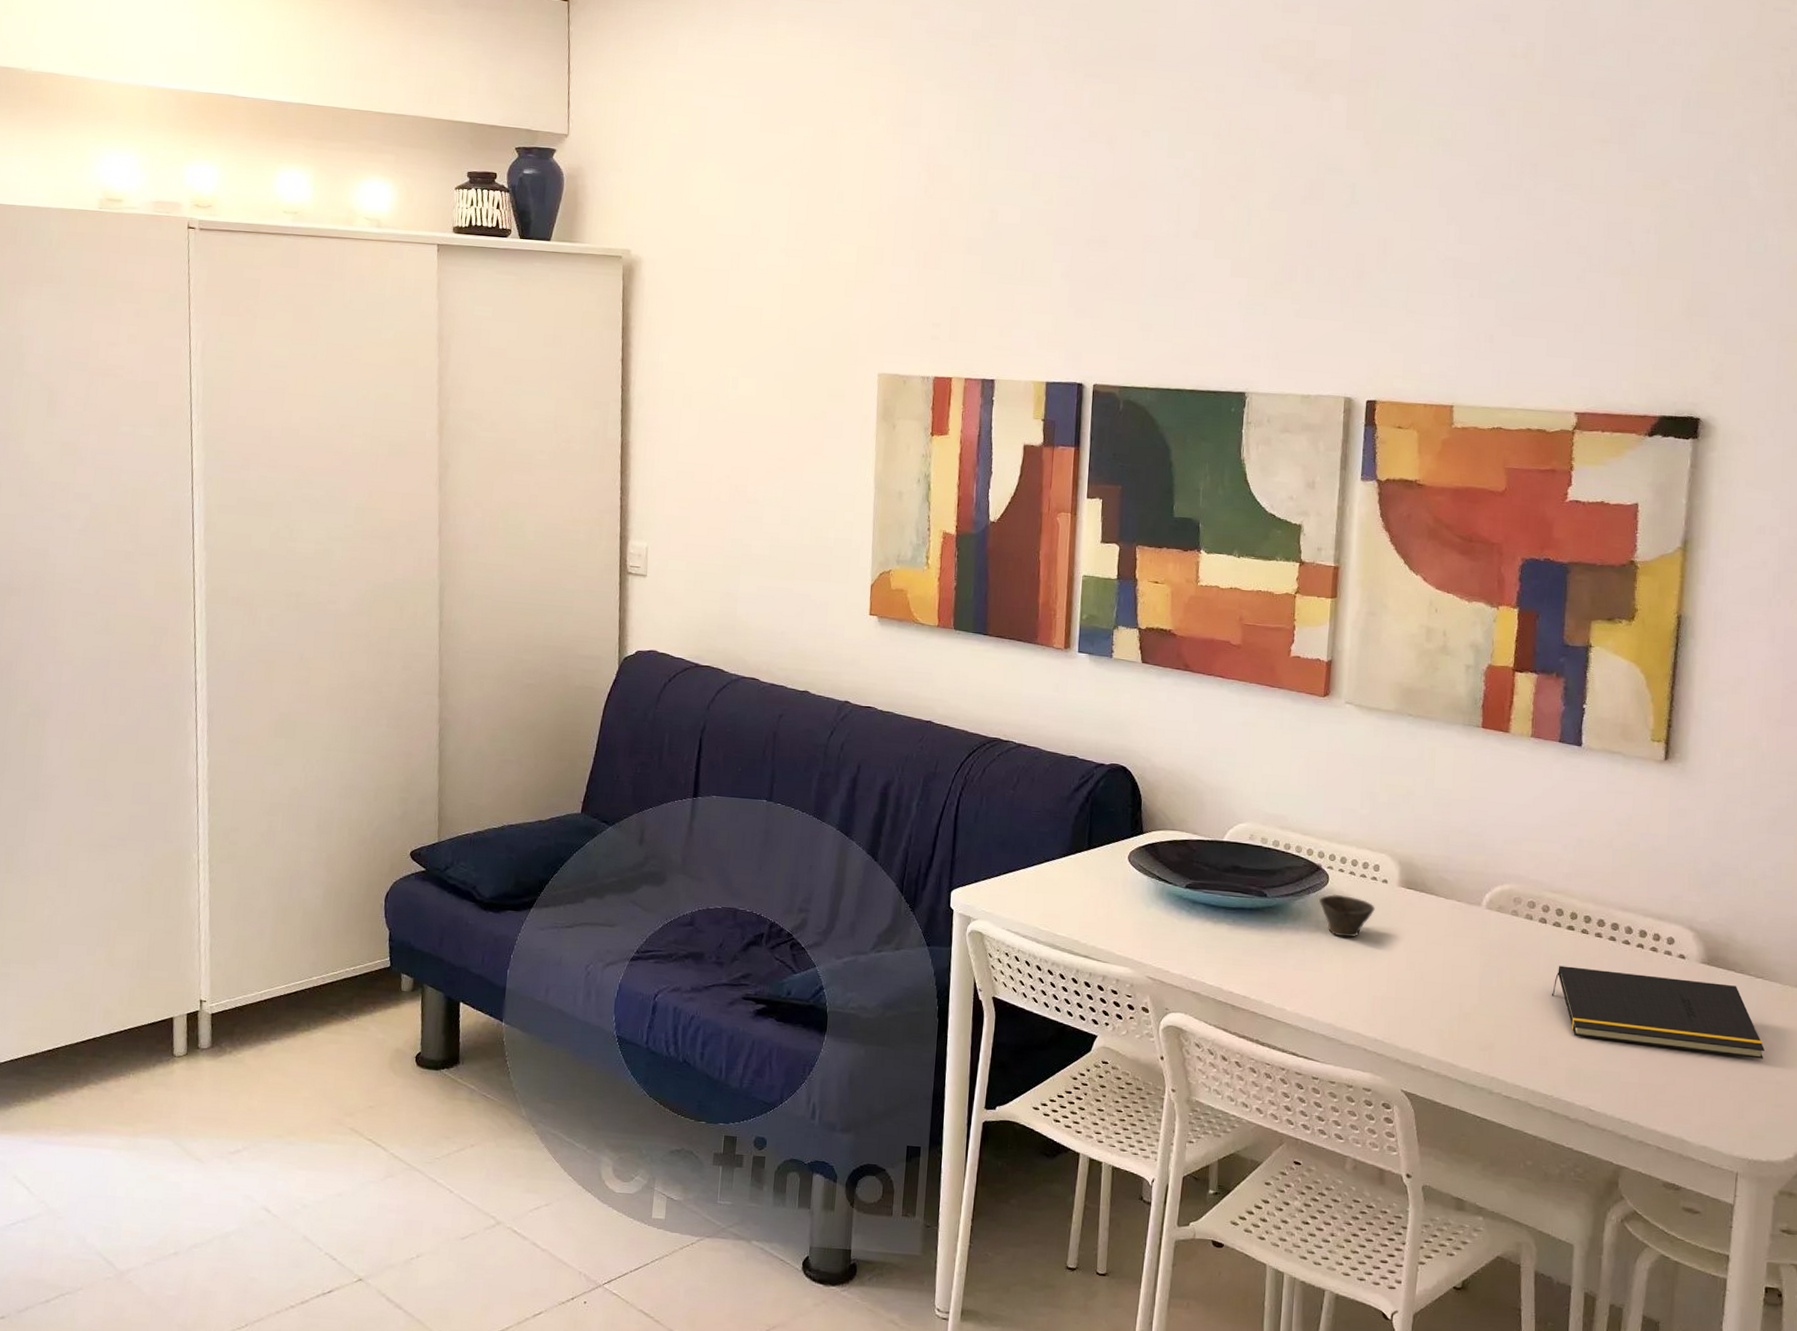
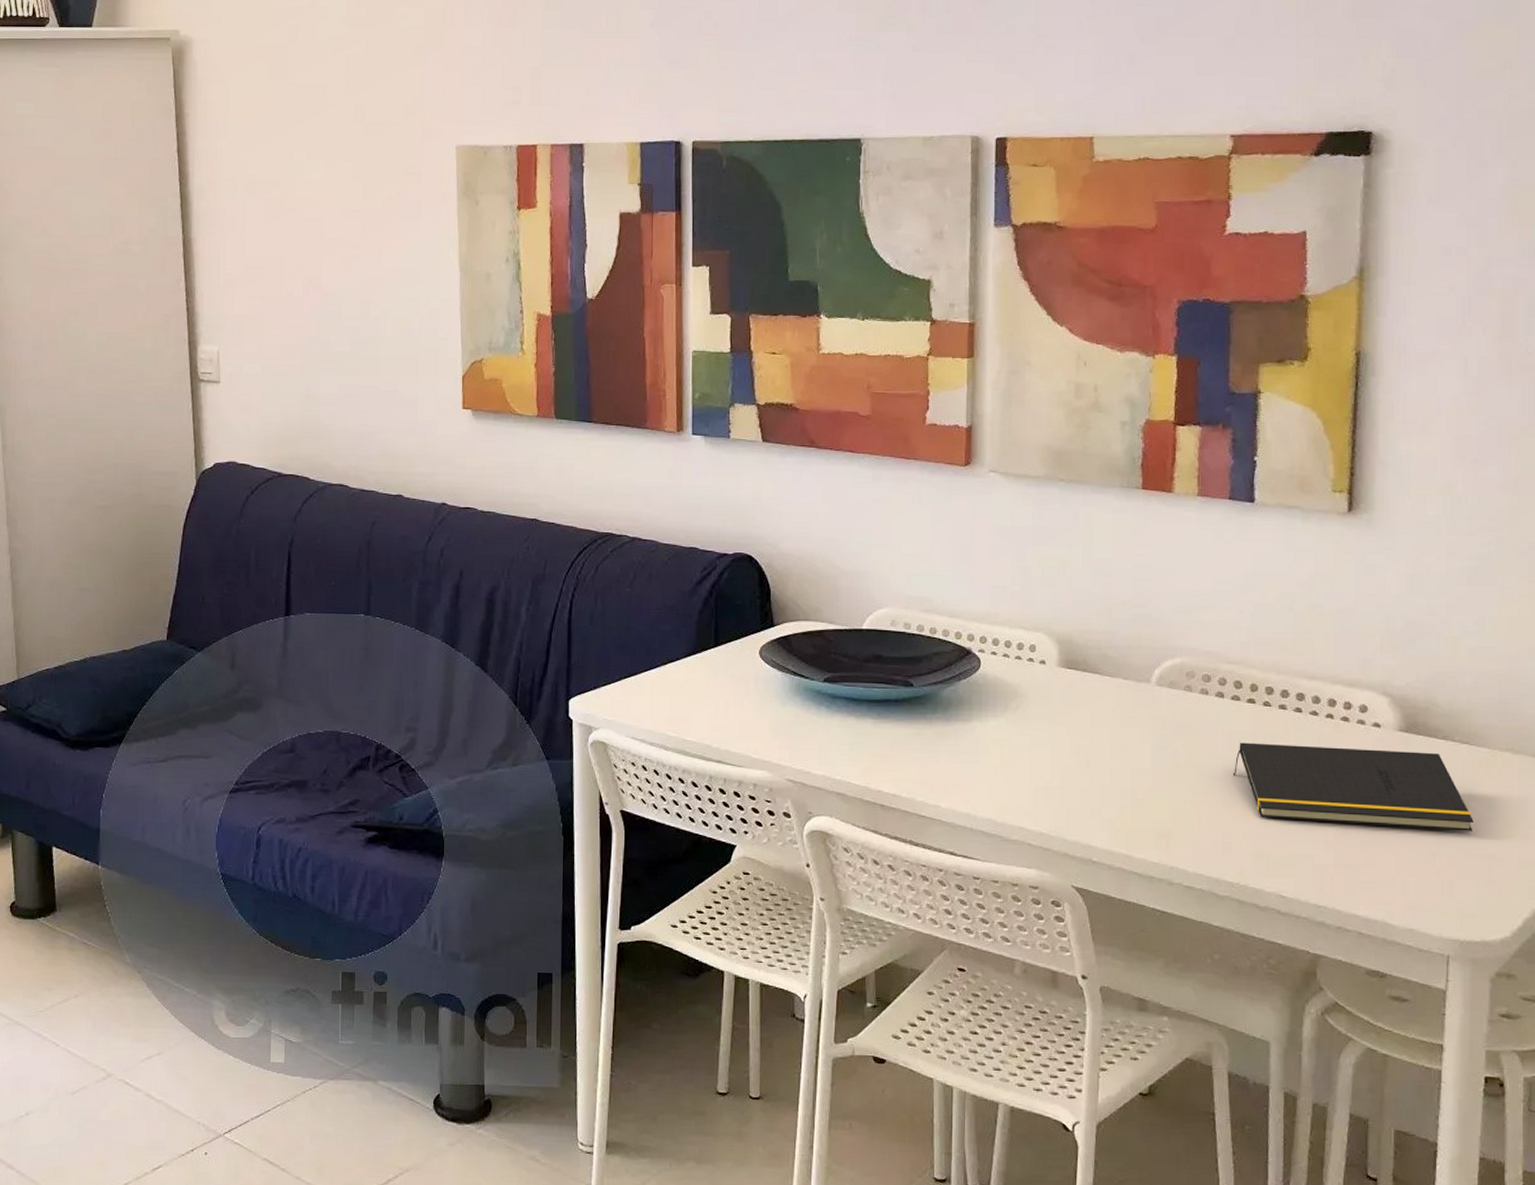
cup: present [1318,894,1375,938] -> none [970,679,1033,725]

